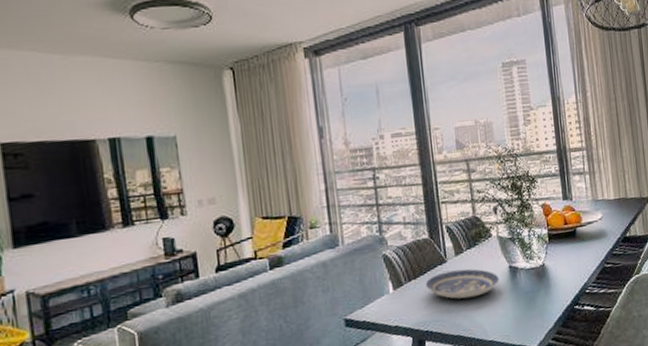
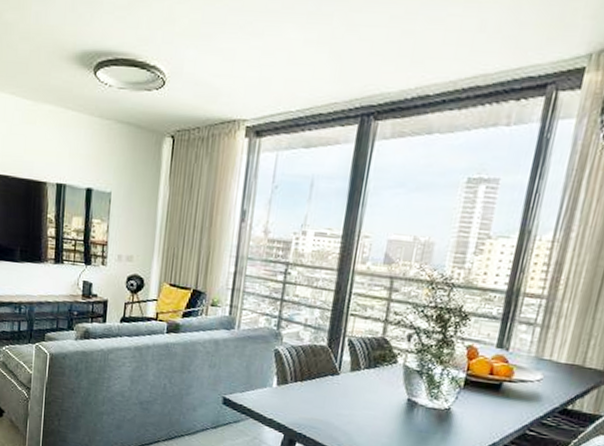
plate: present [425,269,500,299] -> none [310,383,393,418]

